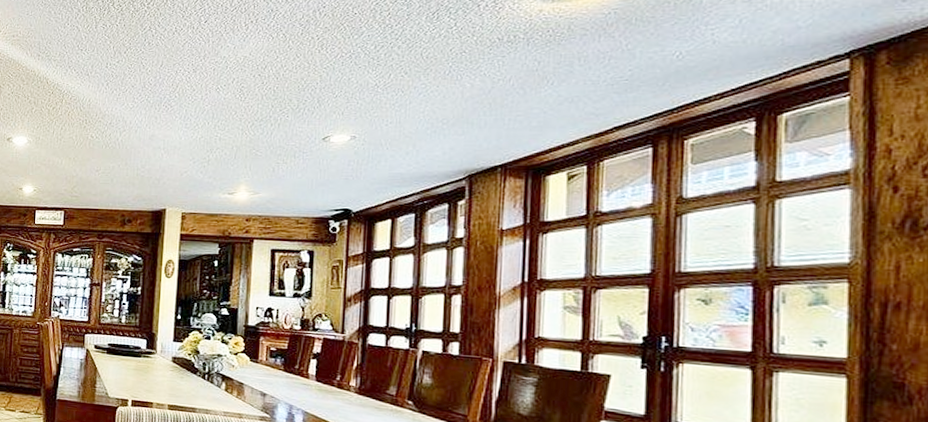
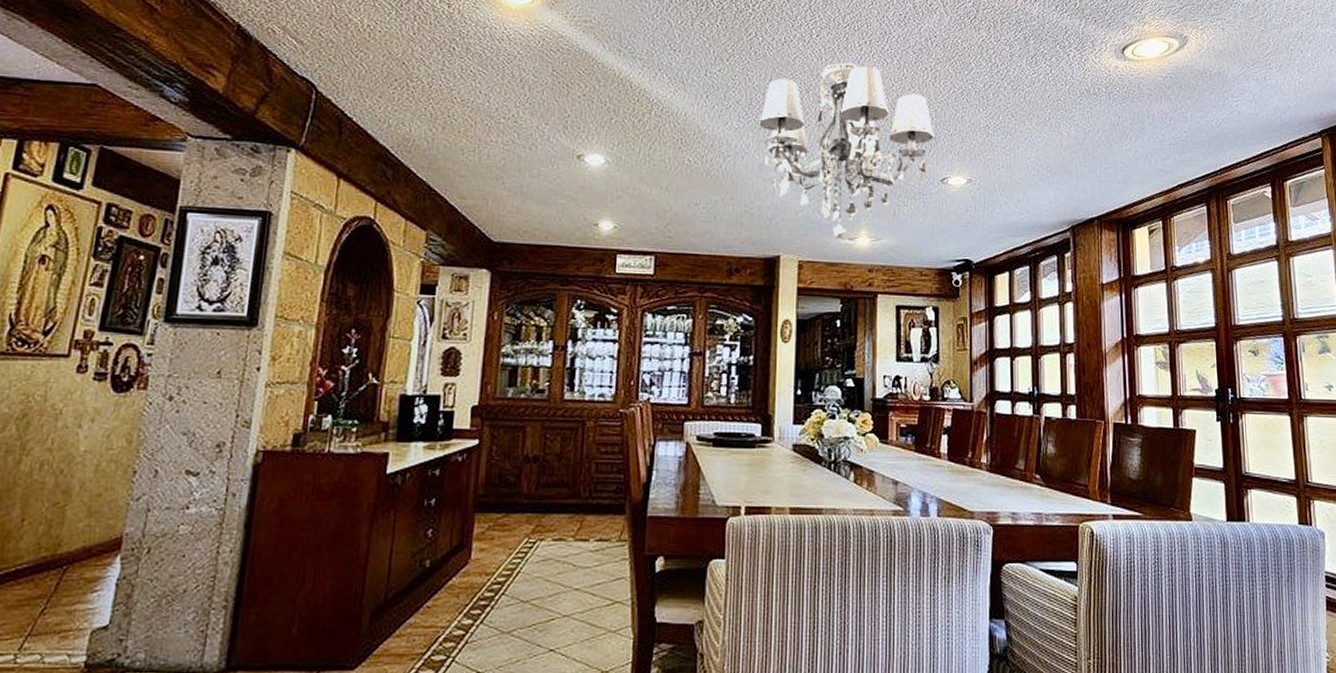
chandelier: none [151,42,319,194] -> present [759,62,935,240]

